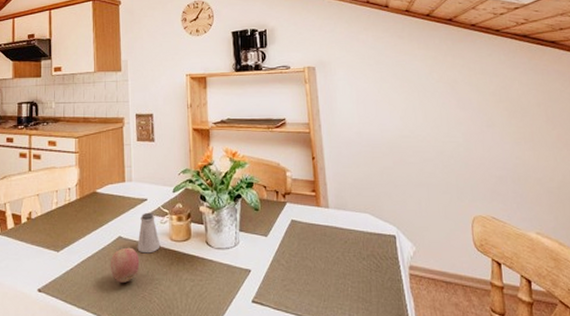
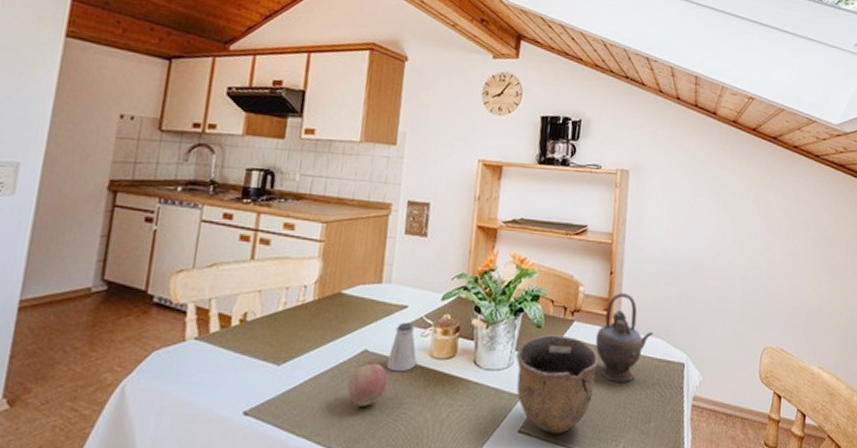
bowl: none [240,216,314,304] -> present [516,335,599,434]
teapot: none [307,175,361,256] -> present [595,293,653,383]

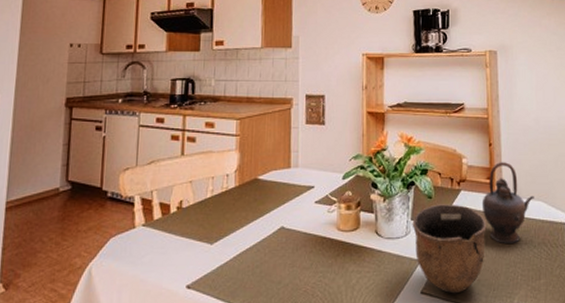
apple: present [347,363,388,406] -> none [270,238,303,276]
saltshaker: present [386,322,417,372] -> none [301,200,327,245]

